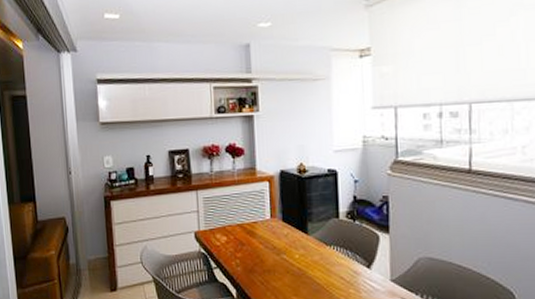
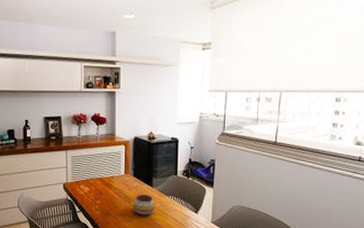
decorative bowl: none [283,244,312,272] -> present [133,194,155,216]

